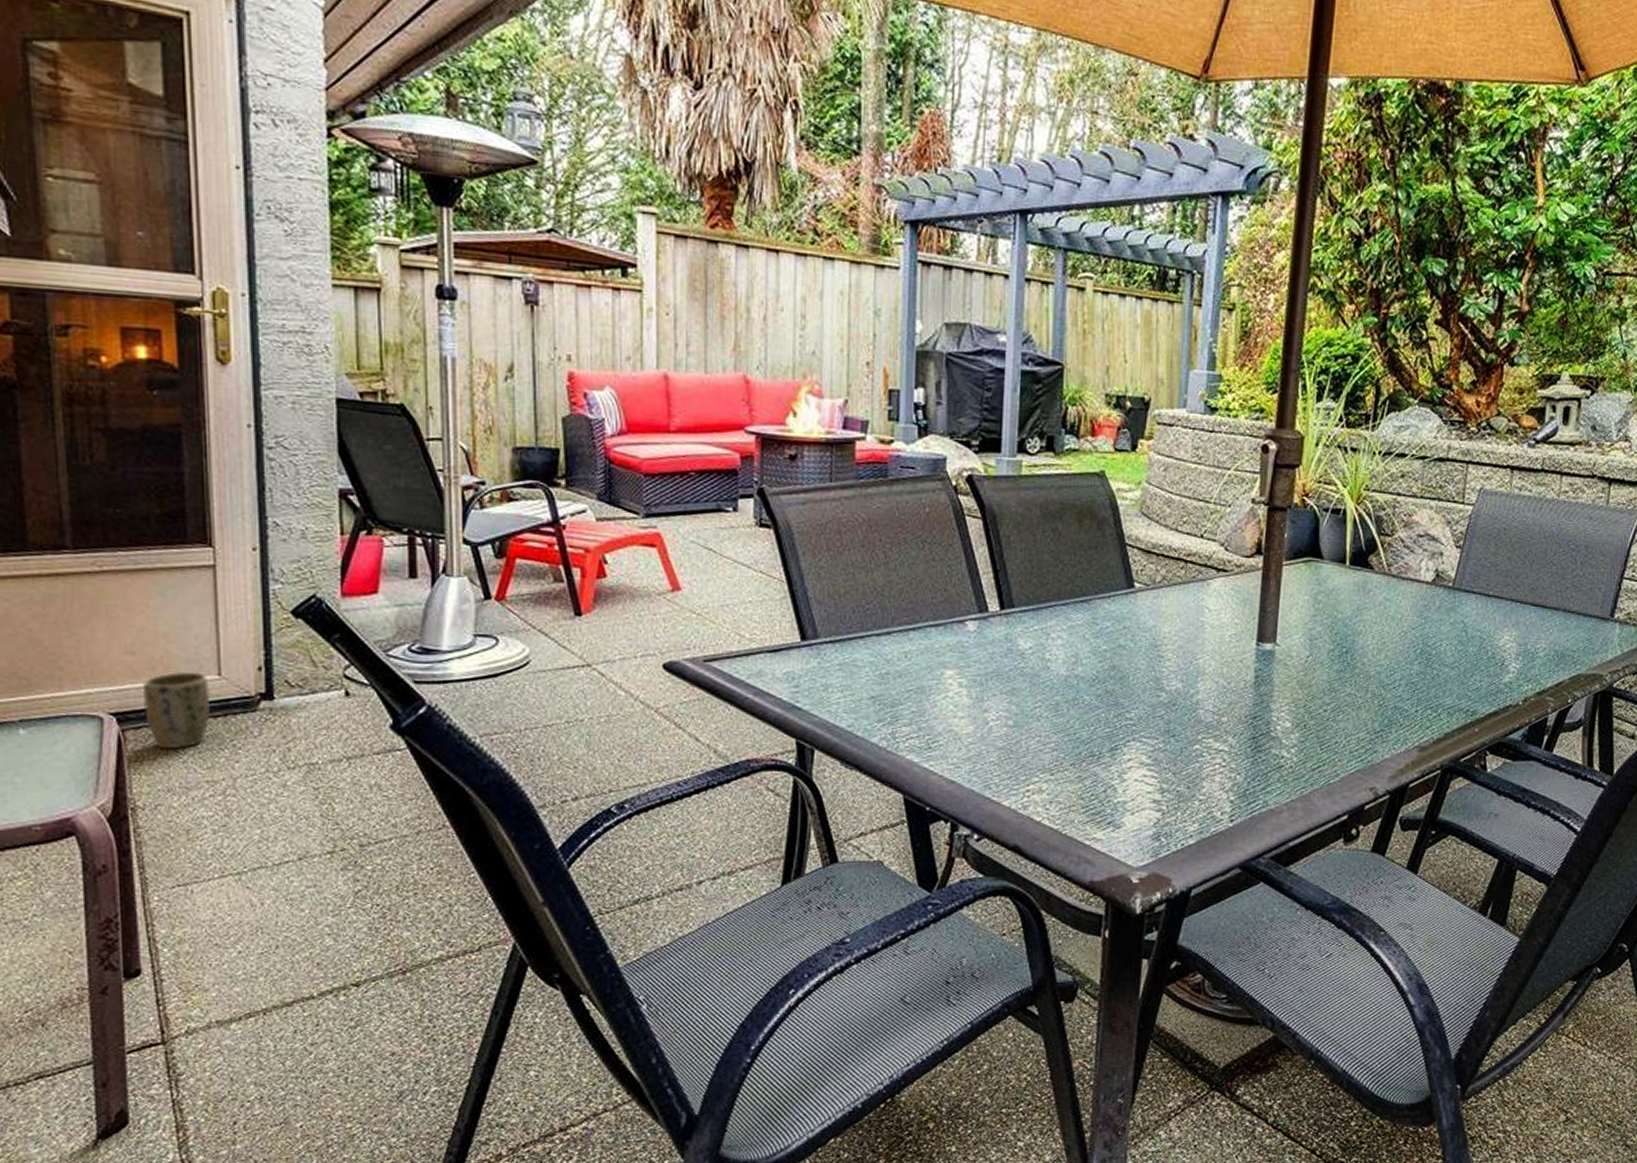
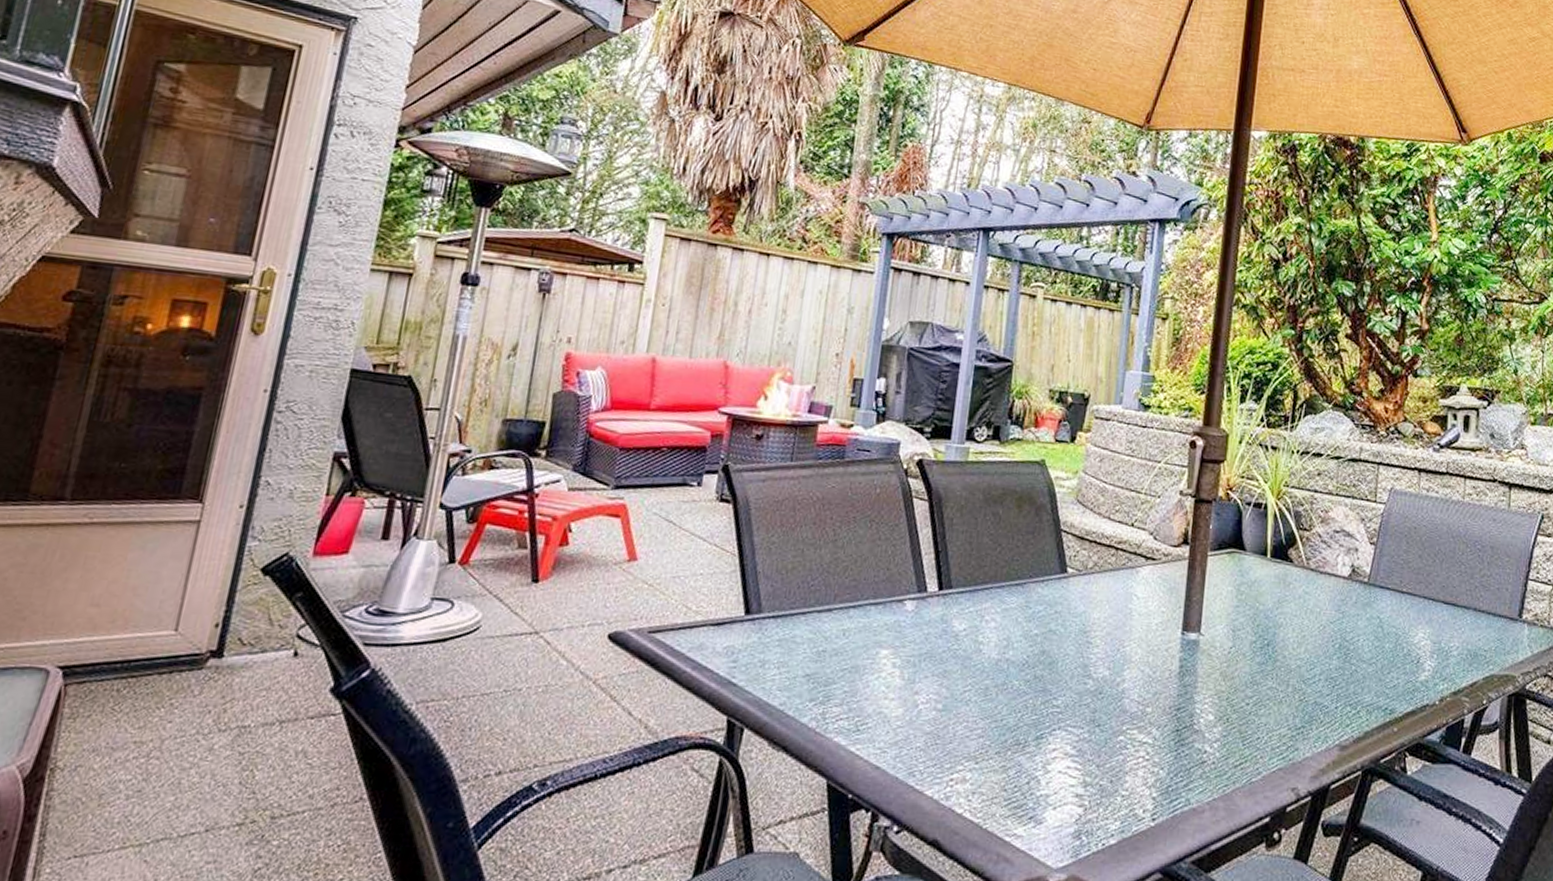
plant pot: present [142,671,212,750] -> none [90,626,164,707]

